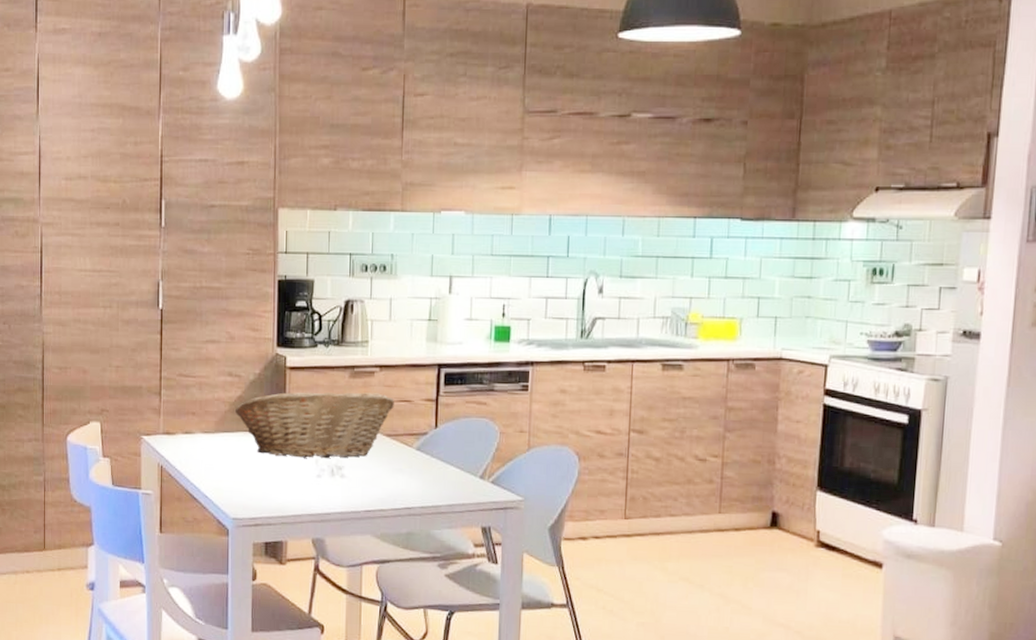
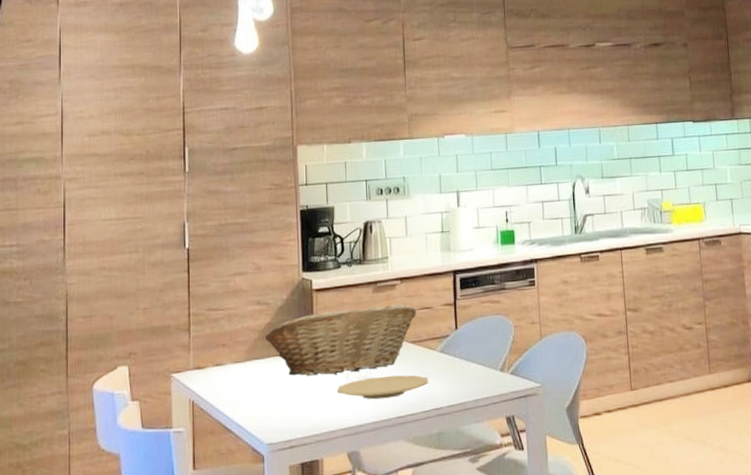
plate: none [304,466,402,491] -> present [336,375,429,400]

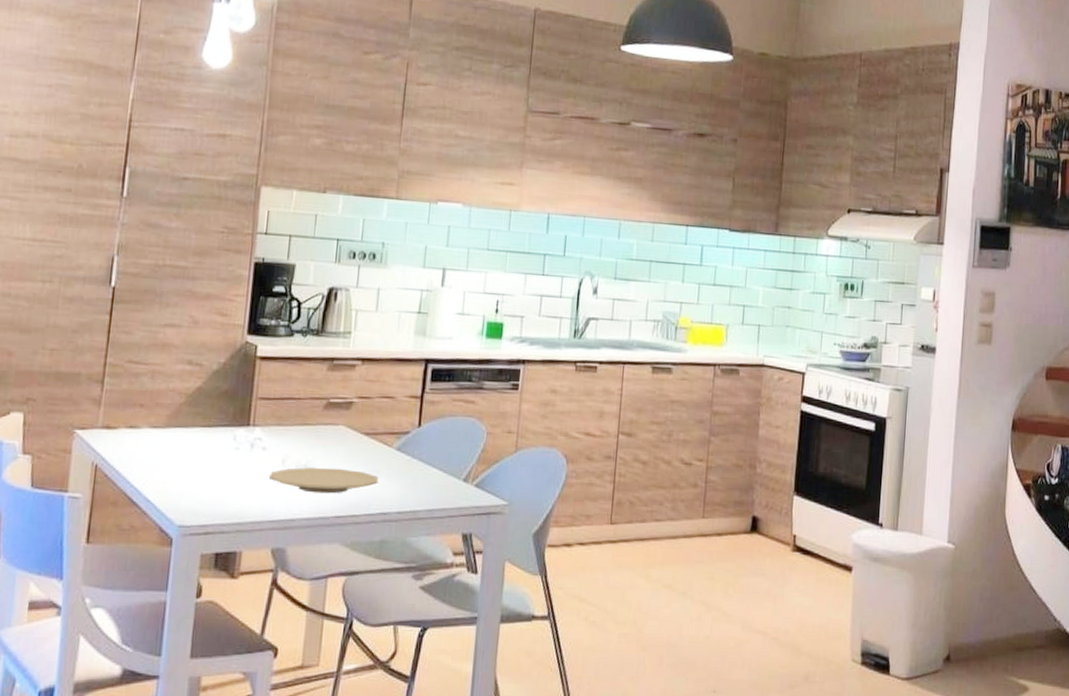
fruit basket: present [264,304,416,376] -> none [191,384,376,459]

